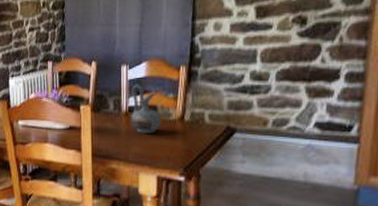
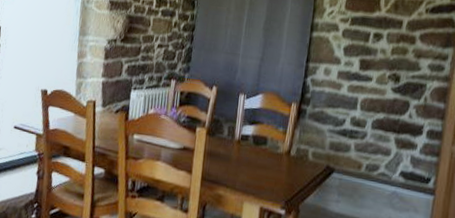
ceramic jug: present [131,84,162,133] -> none [242,114,271,164]

